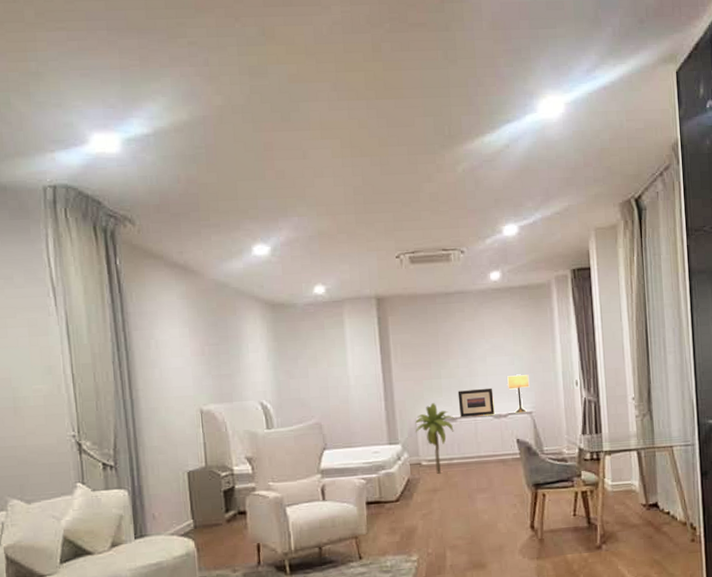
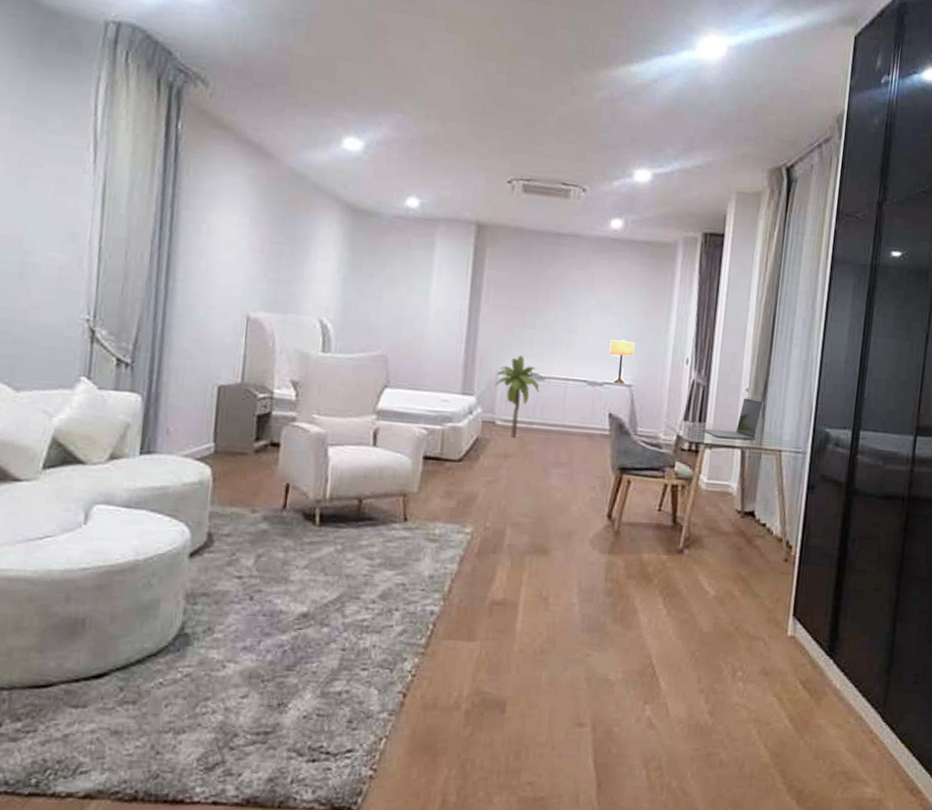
picture frame: present [457,389,495,417] -> none [549,347,592,381]
laptop: none [600,405,650,445] -> present [702,397,763,440]

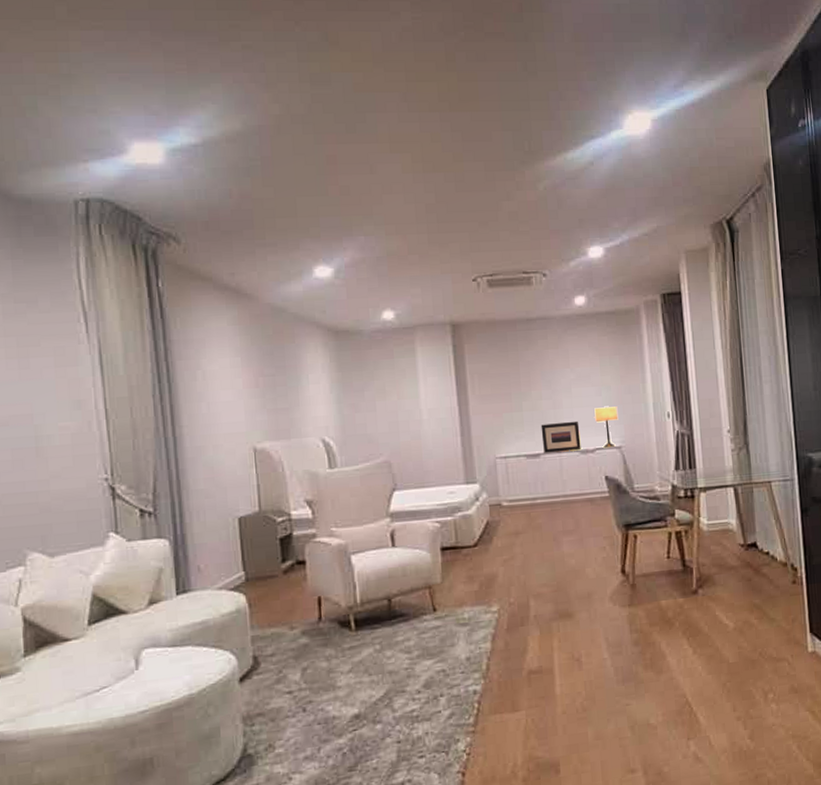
palm tree: present [495,355,543,438] -> none [494,438,538,515]
picture frame: none [549,347,592,381] -> present [541,422,581,453]
laptop: present [702,397,763,440] -> none [694,439,746,481]

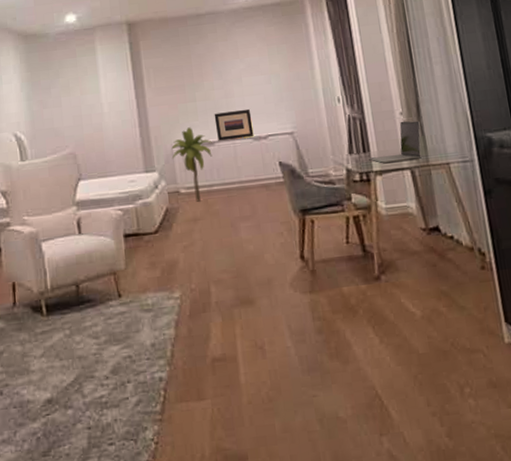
palm tree: none [494,438,538,515] -> present [171,127,213,202]
table lamp: present [594,406,618,448] -> none [265,93,289,134]
laptop: none [694,439,746,481] -> present [369,120,422,164]

